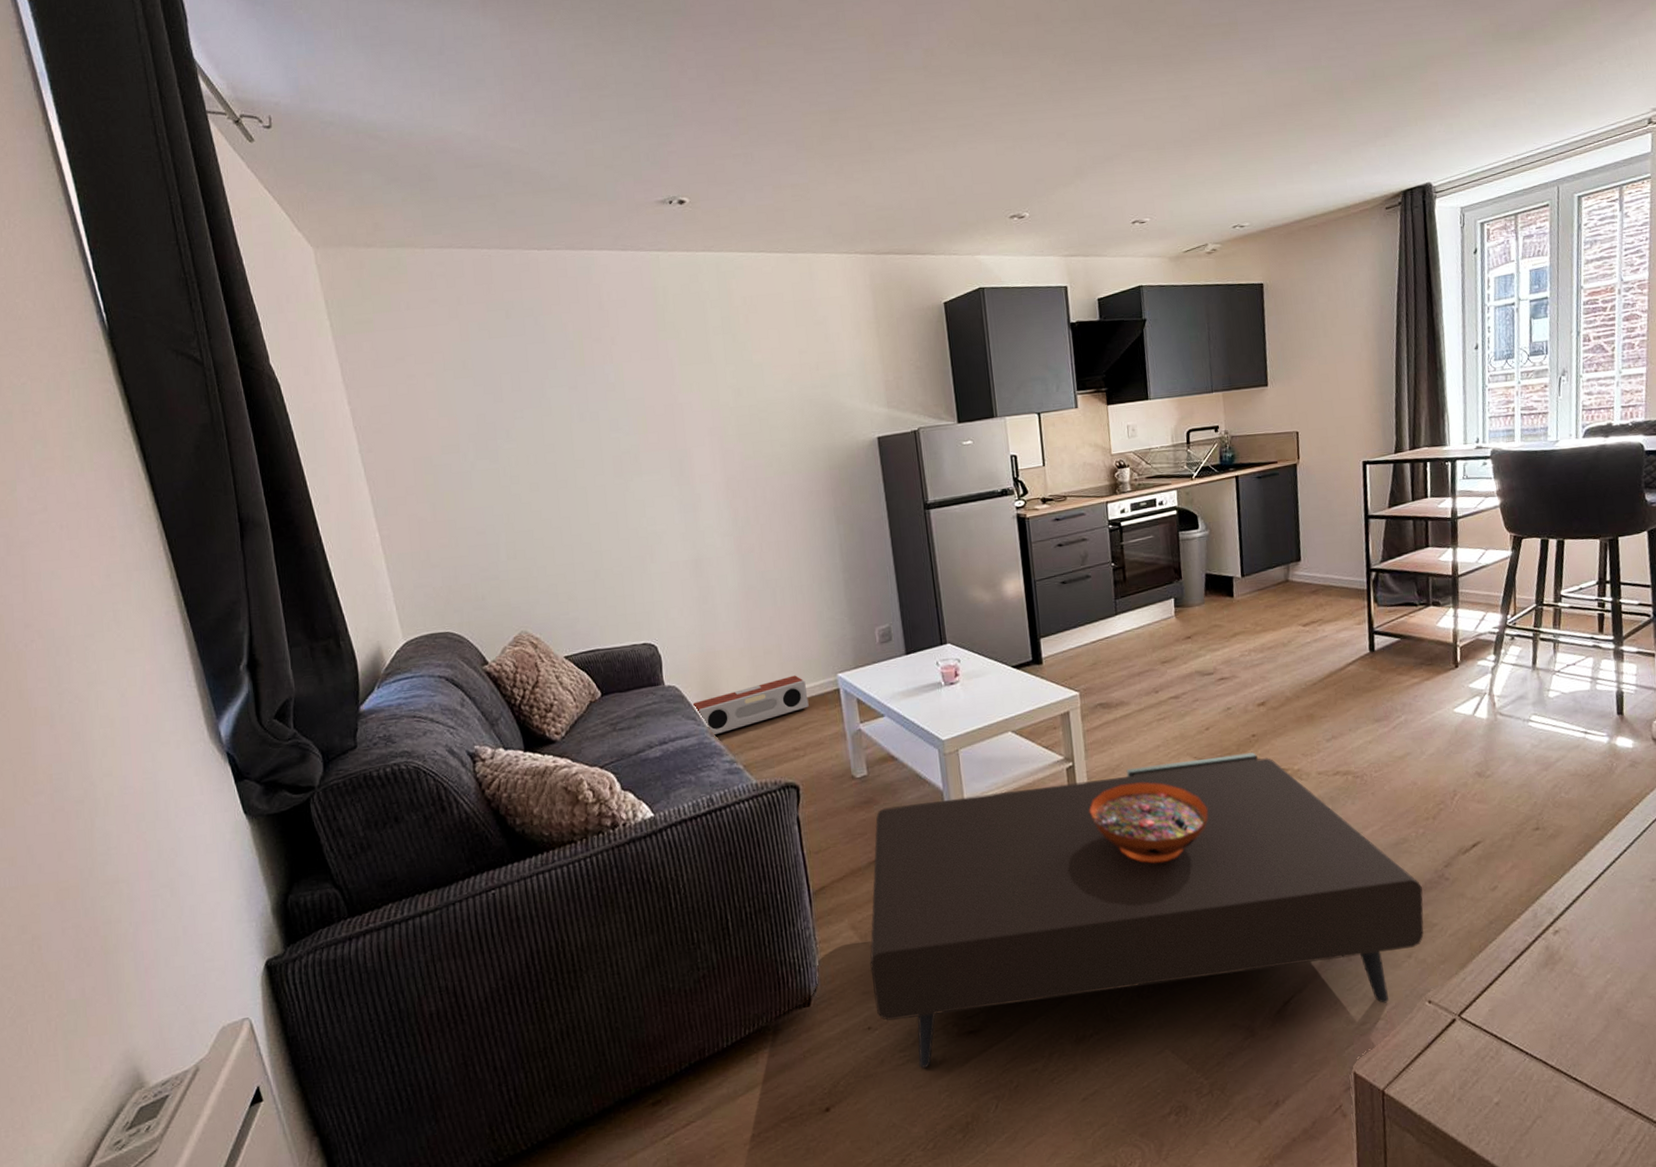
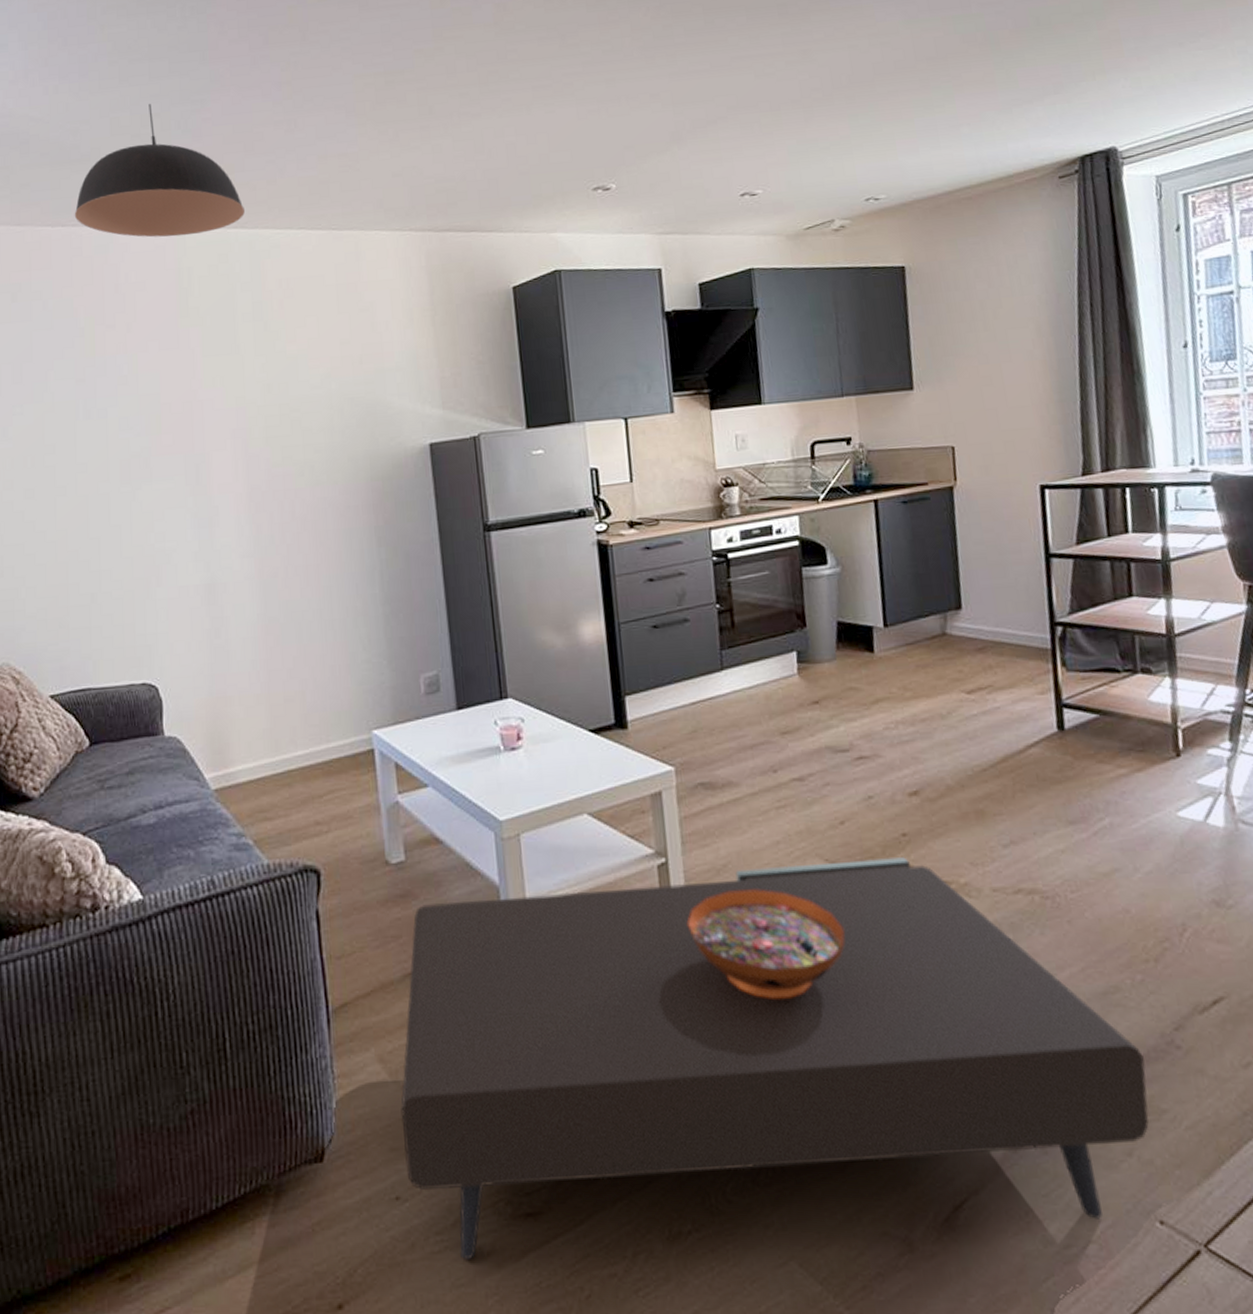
pendant light: none [557,137,711,260] -> present [74,104,245,238]
speaker: present [692,675,809,736] -> none [196,730,336,801]

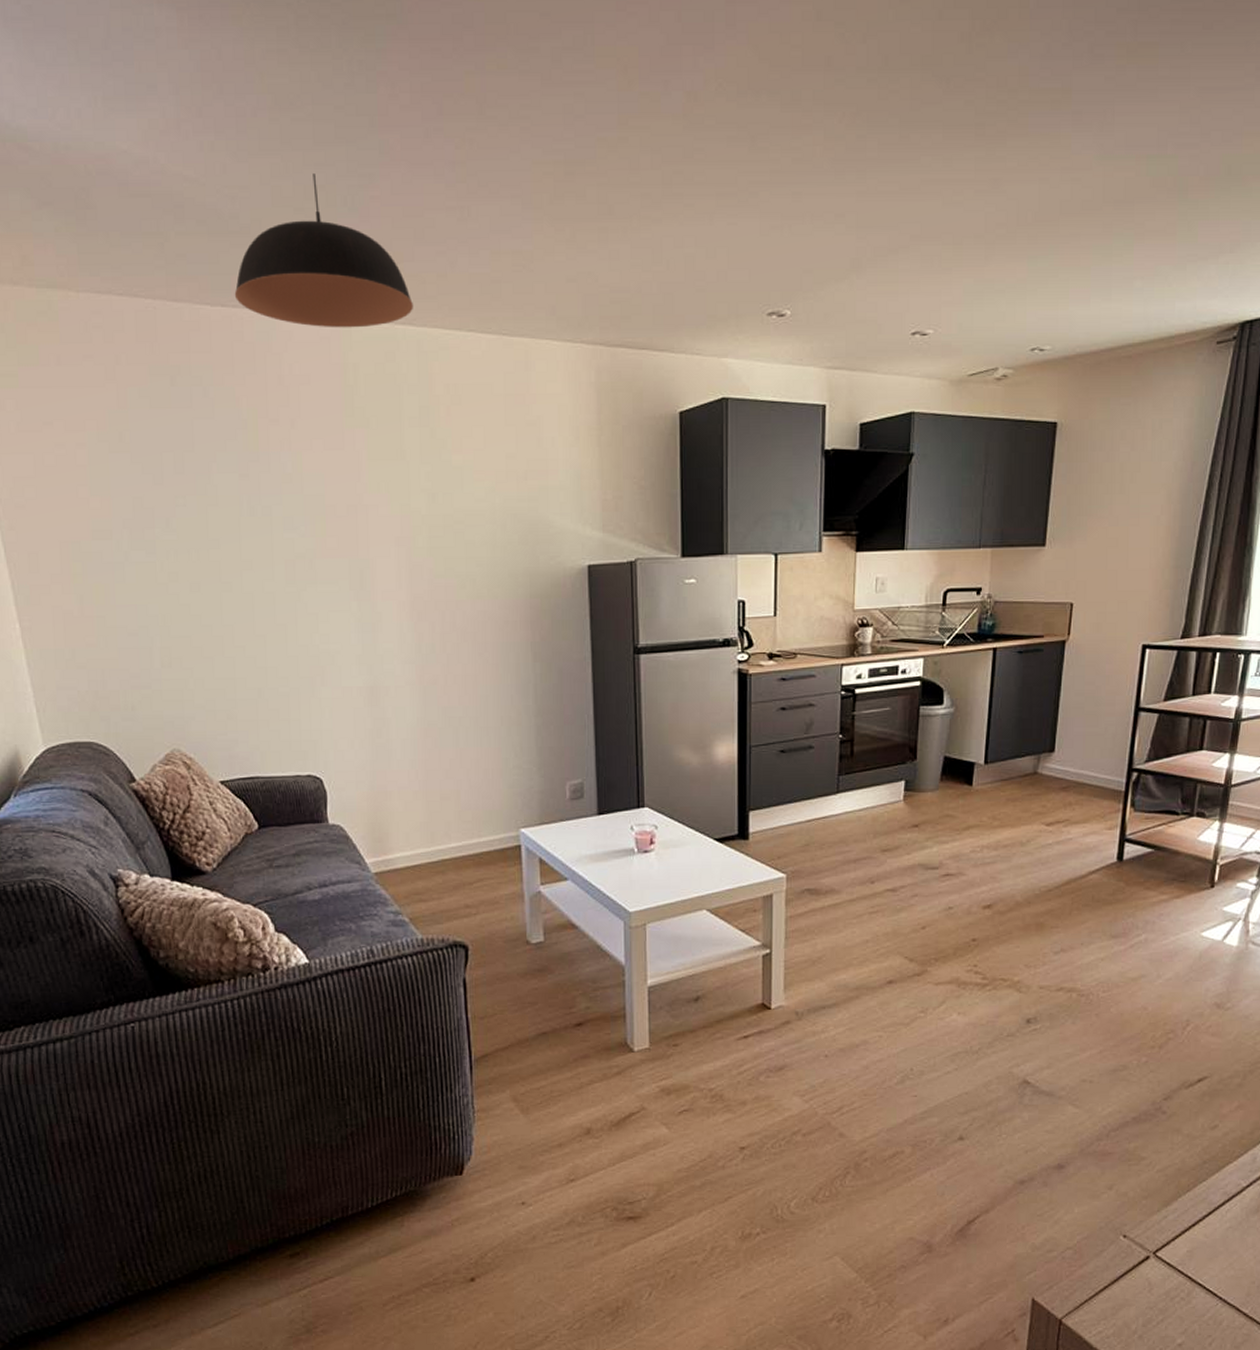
coffee table: present [400,857,1149,1261] -> none [529,958,1135,1250]
decorative bowl: present [688,889,845,999] -> none [783,978,912,1065]

